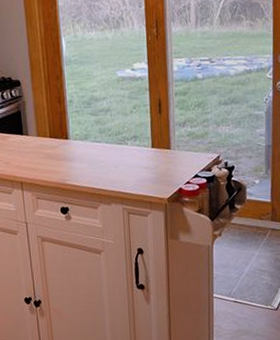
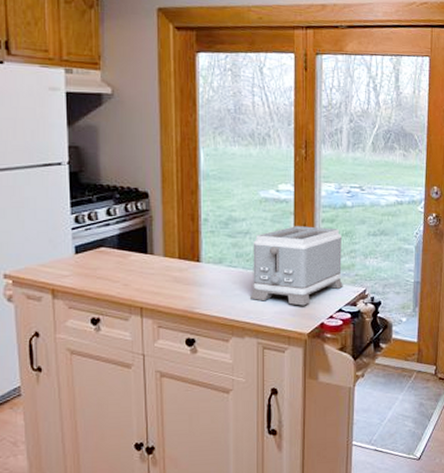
toaster: none [113,100,198,174] -> present [250,226,343,306]

